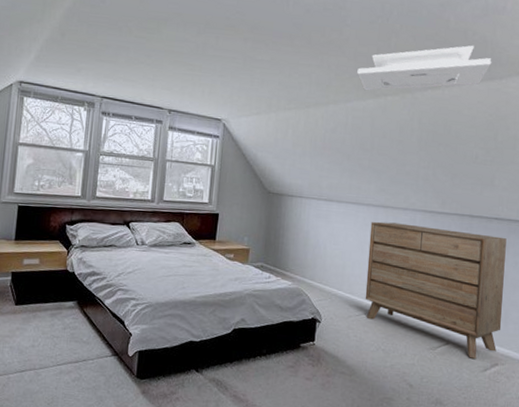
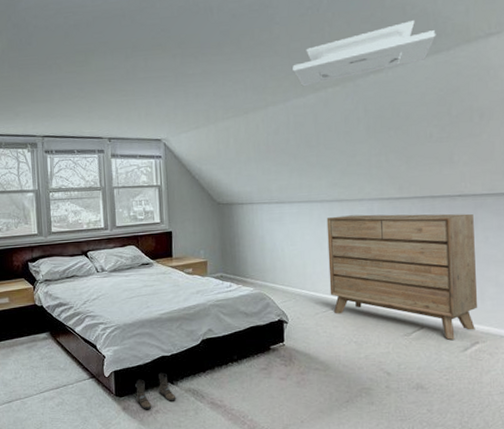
boots: none [157,358,199,396] -> present [135,372,177,409]

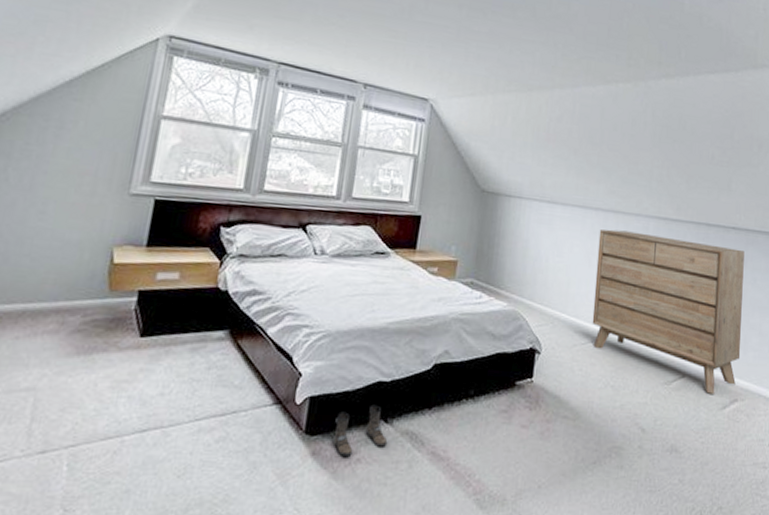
ceiling light: present [293,21,436,87] -> none [586,32,727,77]

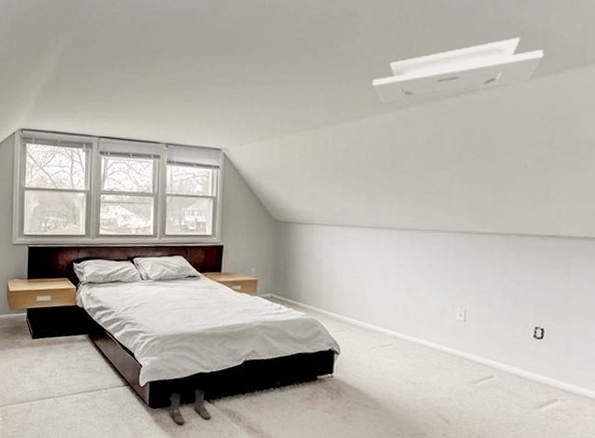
ceiling light: none [586,32,727,77] -> present [372,38,545,104]
dresser: present [592,229,745,394] -> none [389,246,567,394]

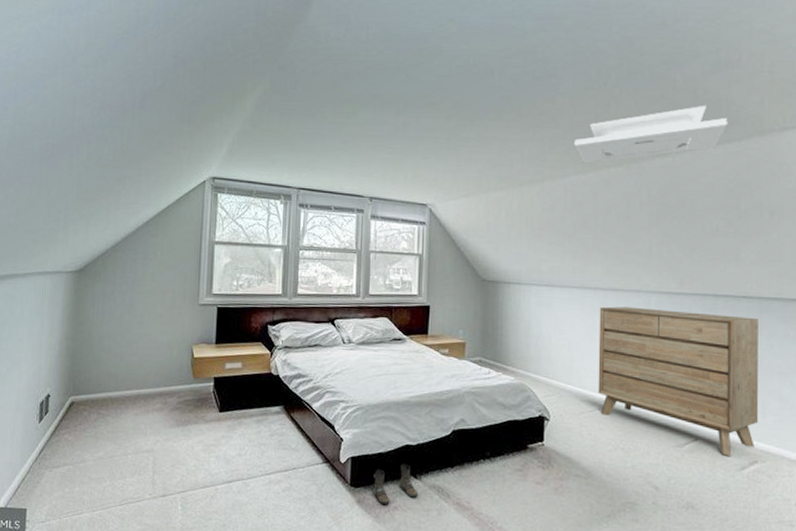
dresser: none [389,246,567,394] -> present [598,306,759,456]

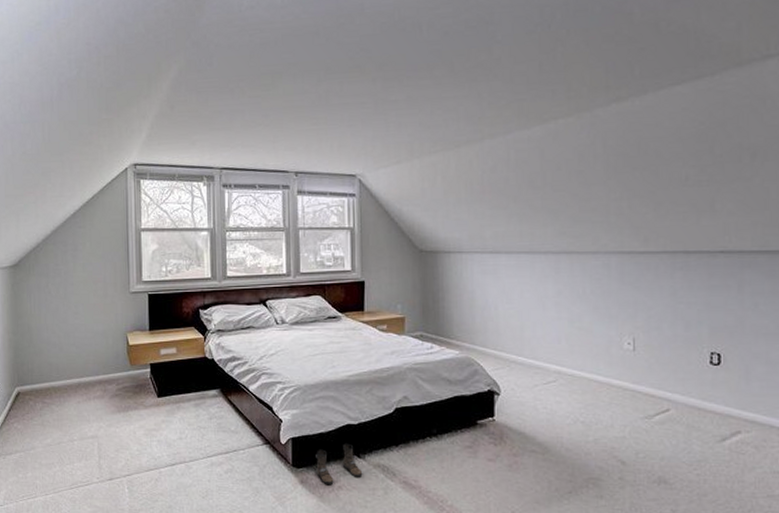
ceiling light: present [574,106,728,164] -> none [516,39,698,117]
dresser: present [598,306,759,456] -> none [551,270,742,427]

